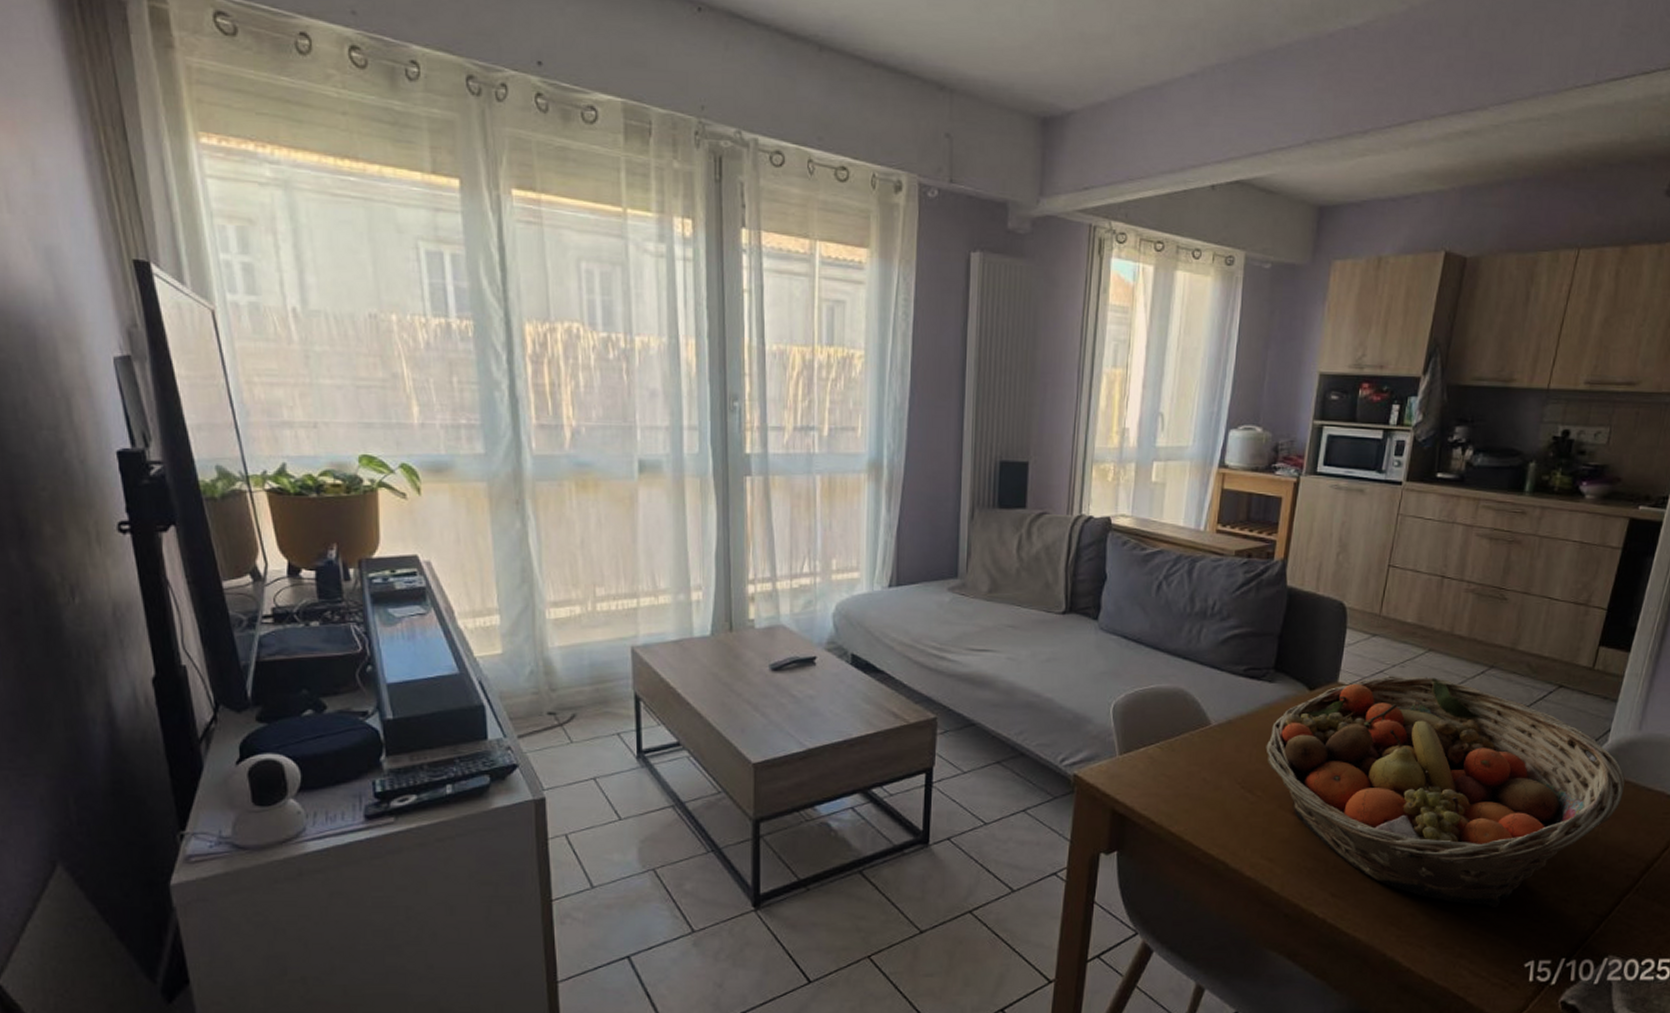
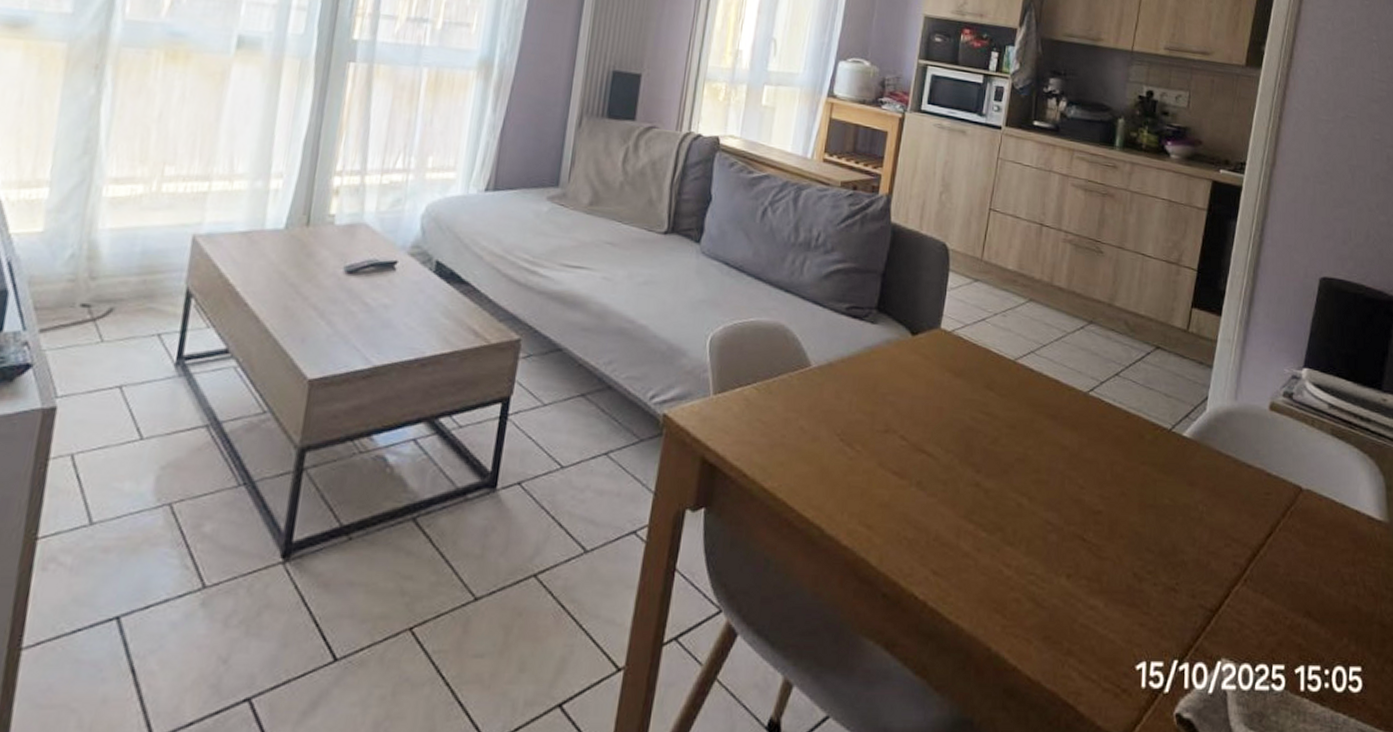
fruit basket: present [1266,675,1625,907] -> none [866,324,1226,595]

